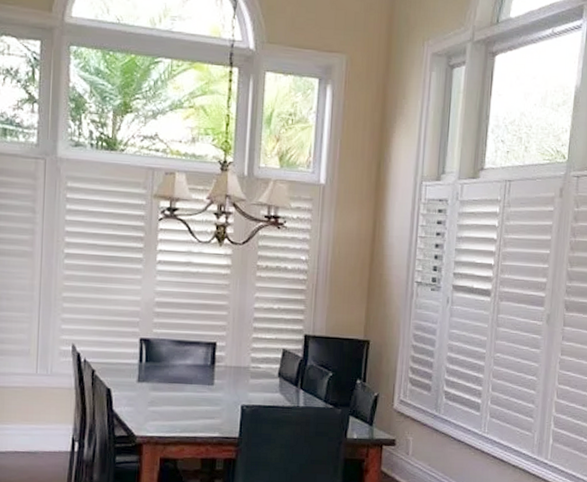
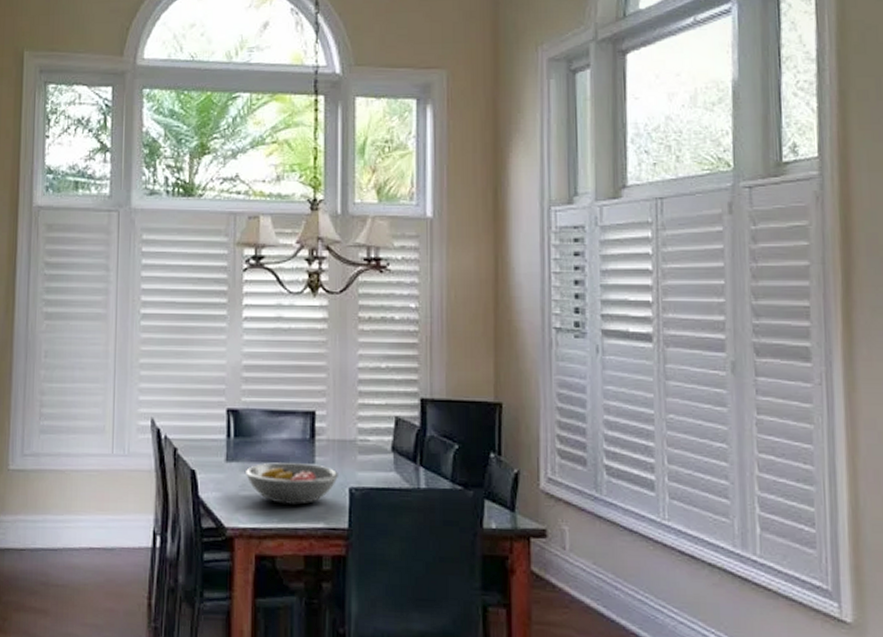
fruit bowl: none [153,384,233,418] -> present [244,462,338,505]

